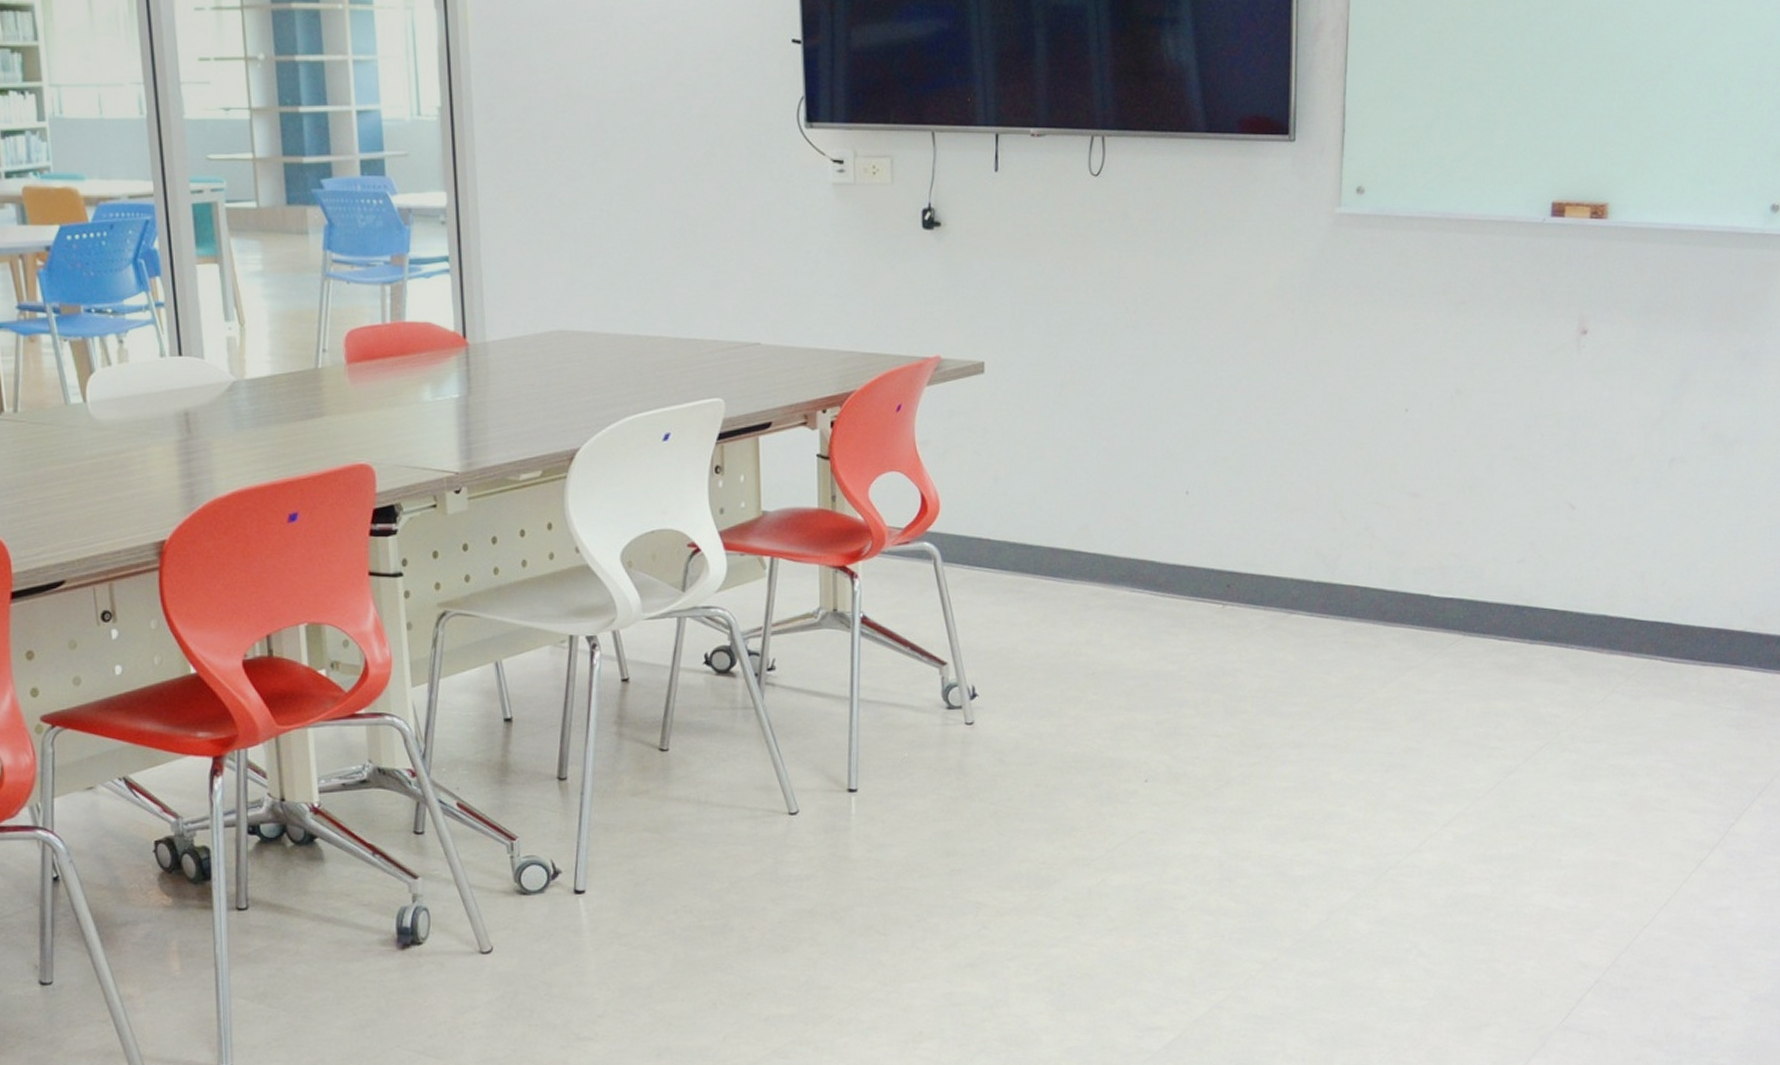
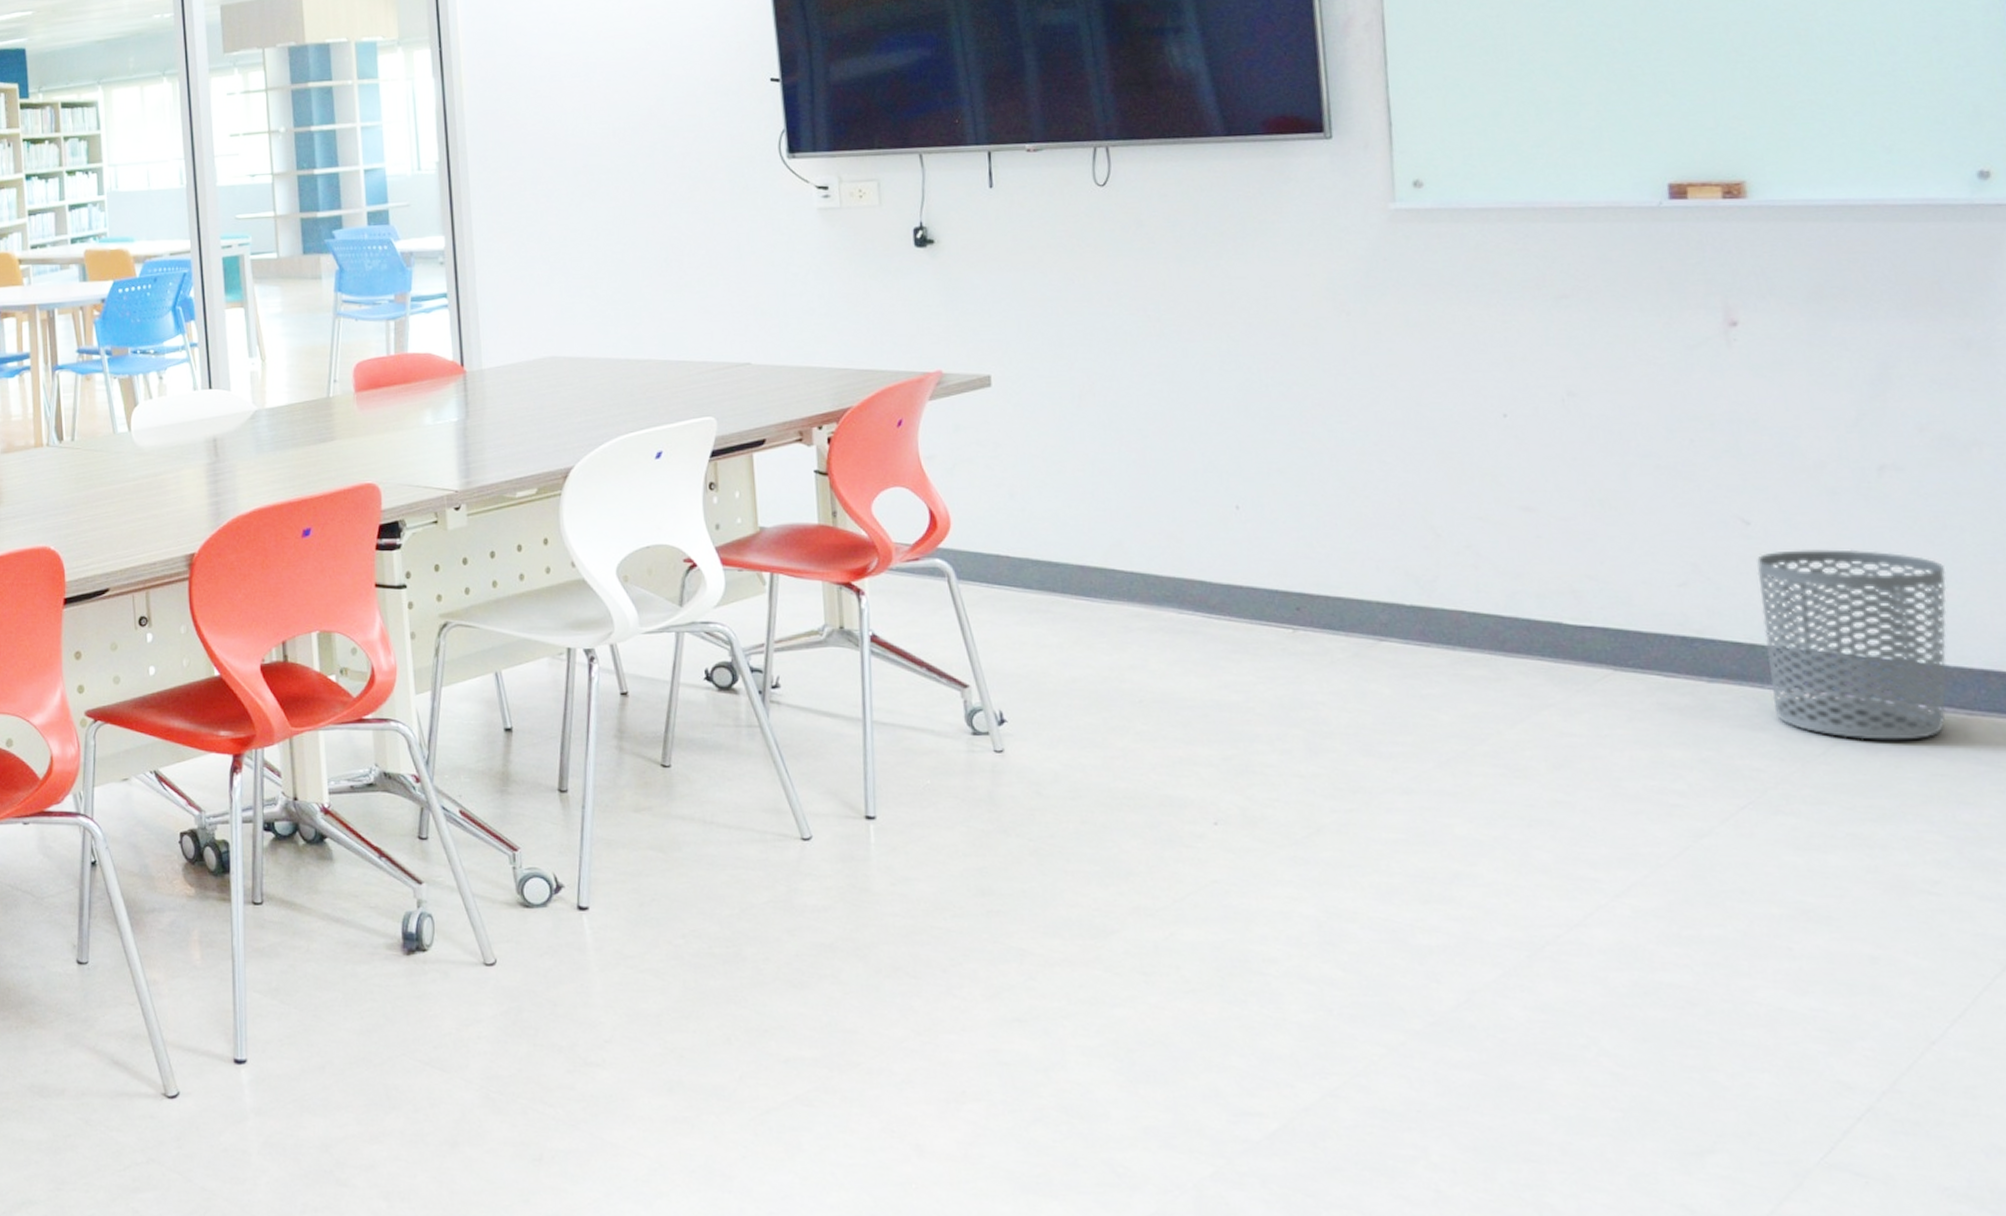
waste bin: none [1573,530,1703,689] -> present [1757,549,1947,740]

